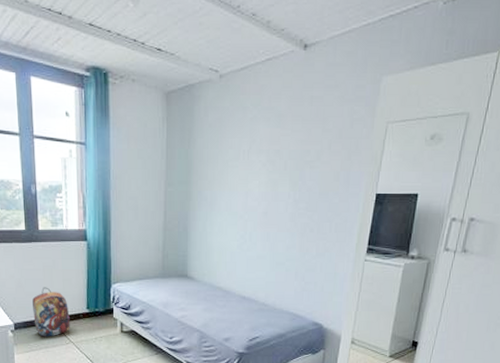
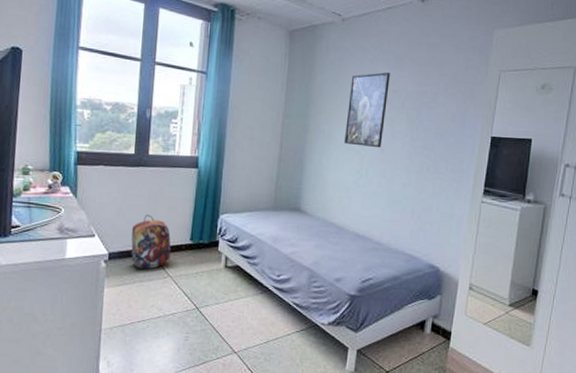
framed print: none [226,131,271,212] -> present [343,72,390,148]

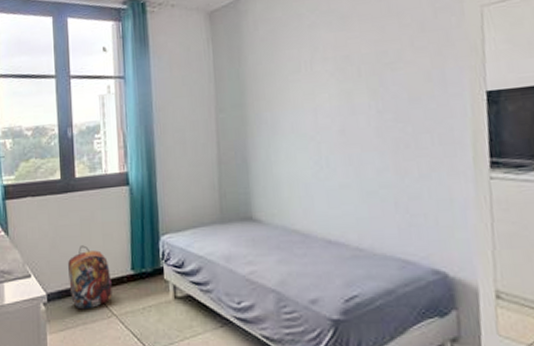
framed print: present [343,72,390,148] -> none [289,35,341,131]

